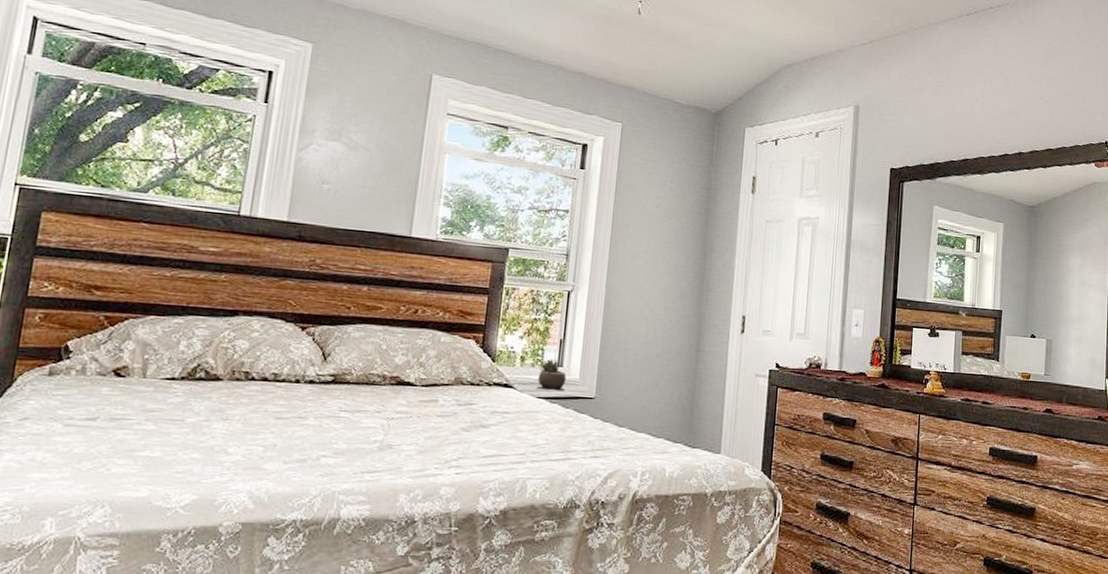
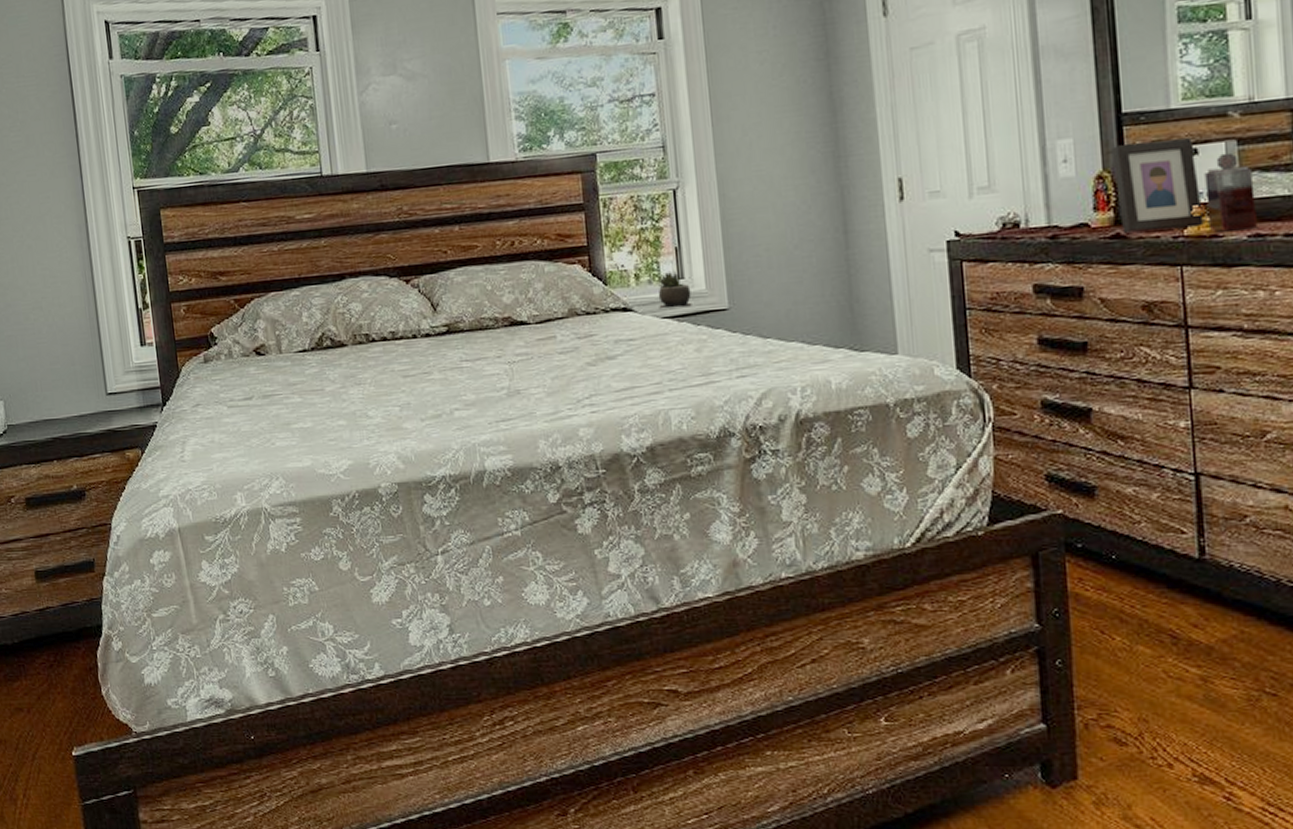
picture frame: none [886,321,937,388] -> present [1111,138,1204,234]
perfume bottle: none [939,339,969,395] -> present [1204,152,1257,232]

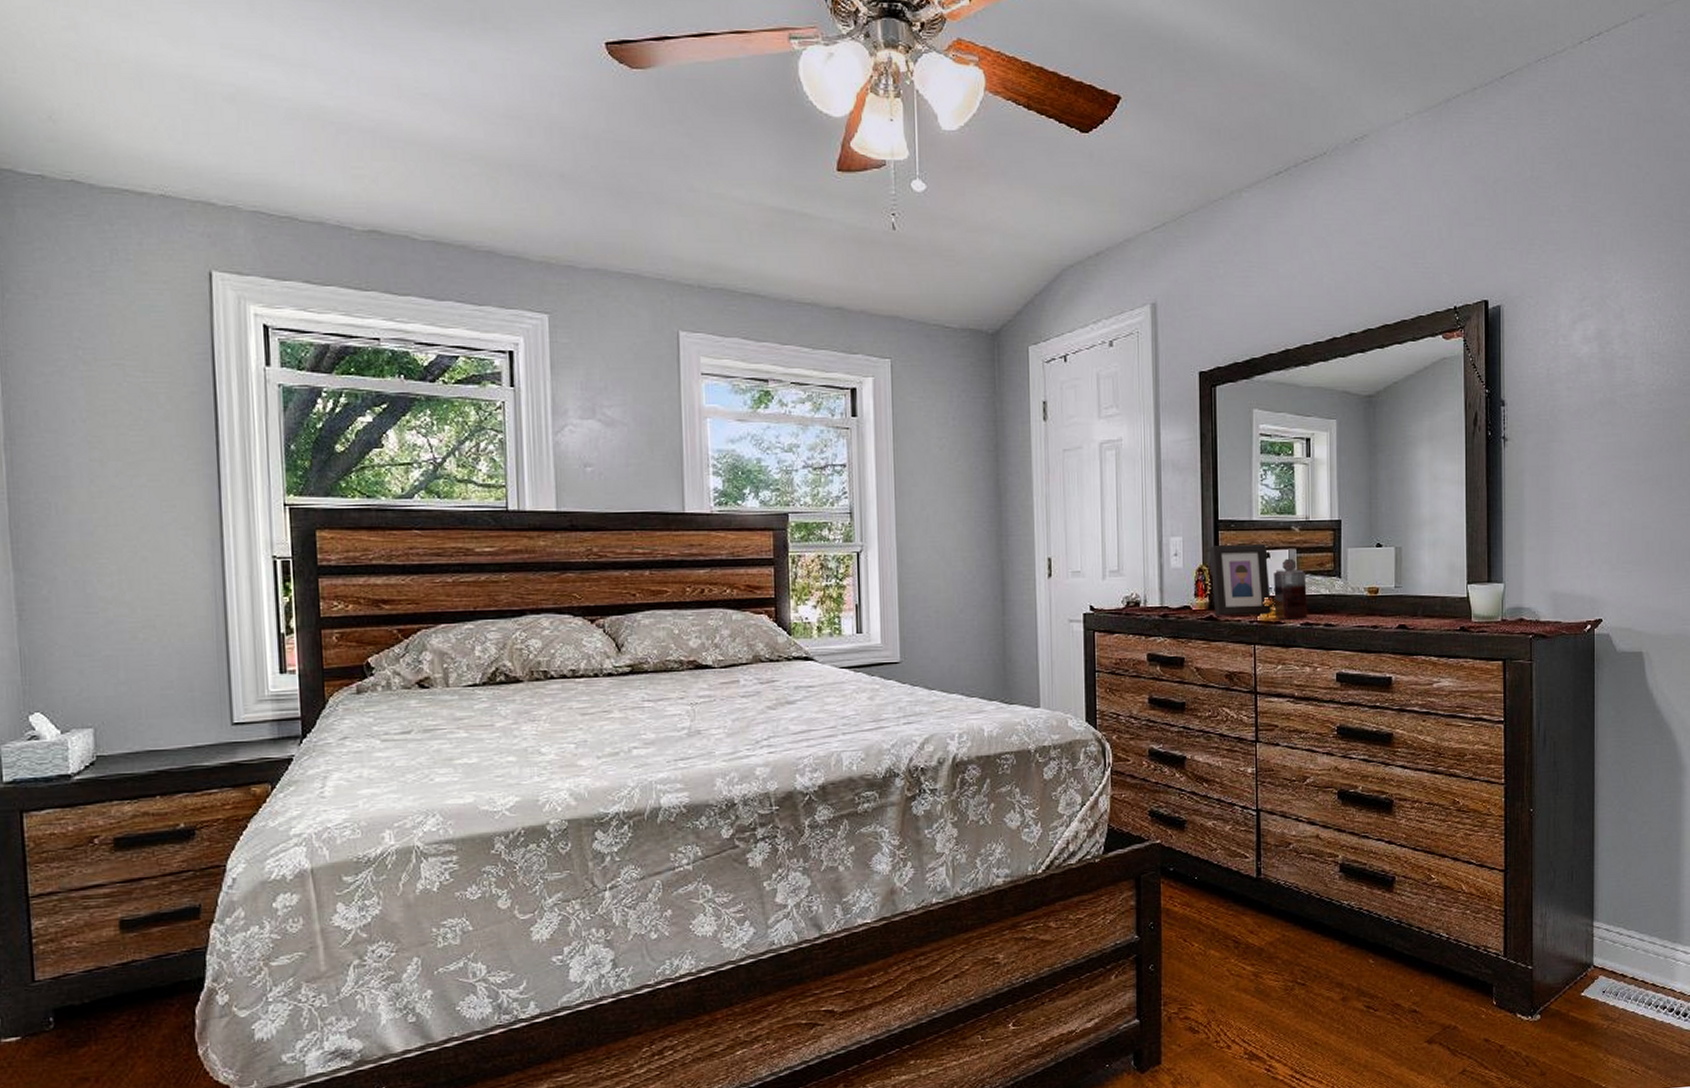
succulent plant: present [658,270,692,309] -> none [837,625,868,660]

